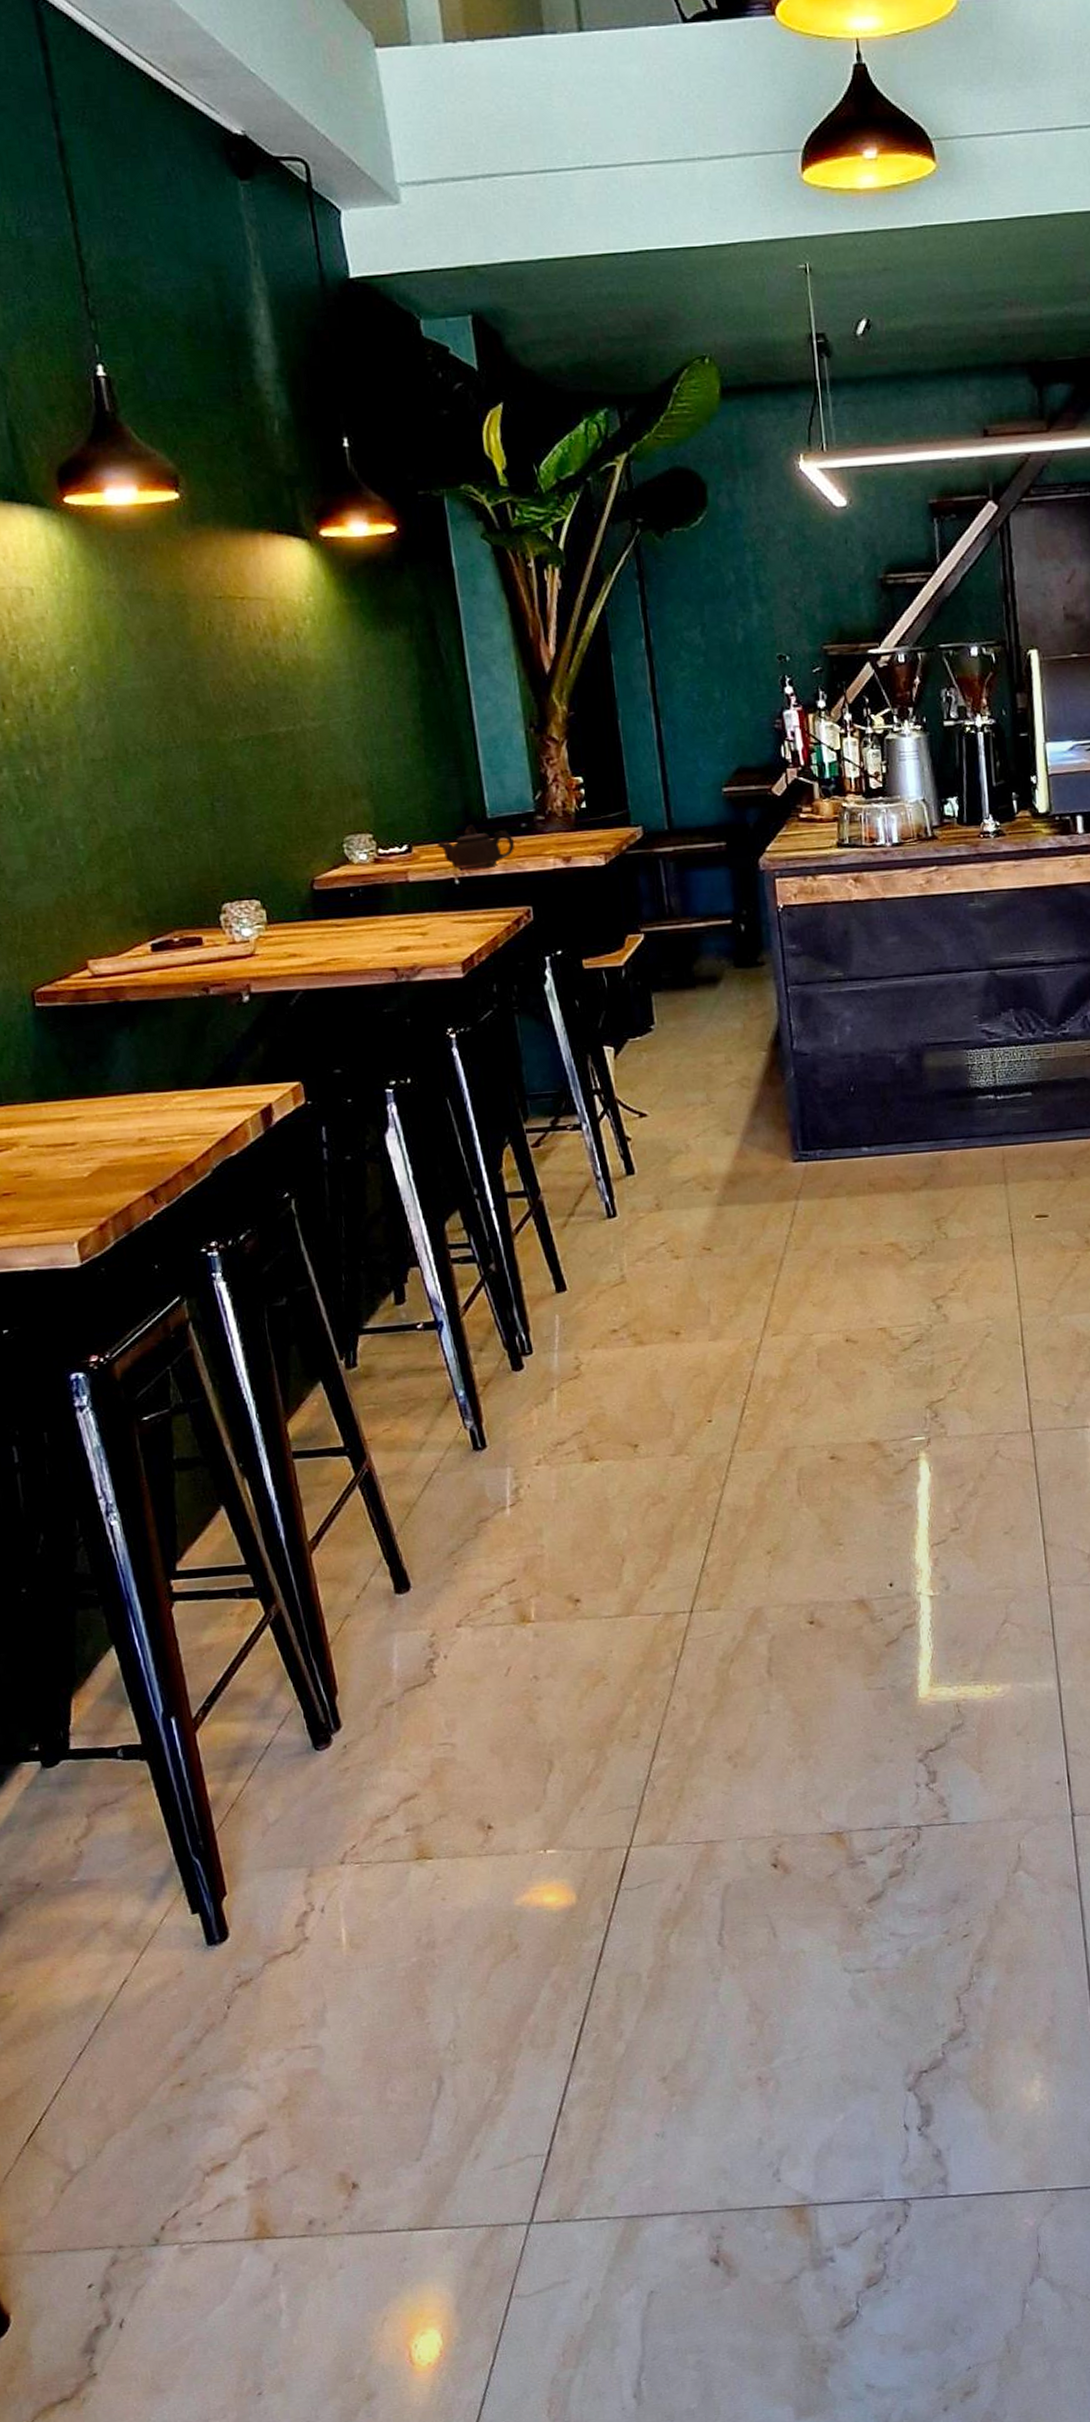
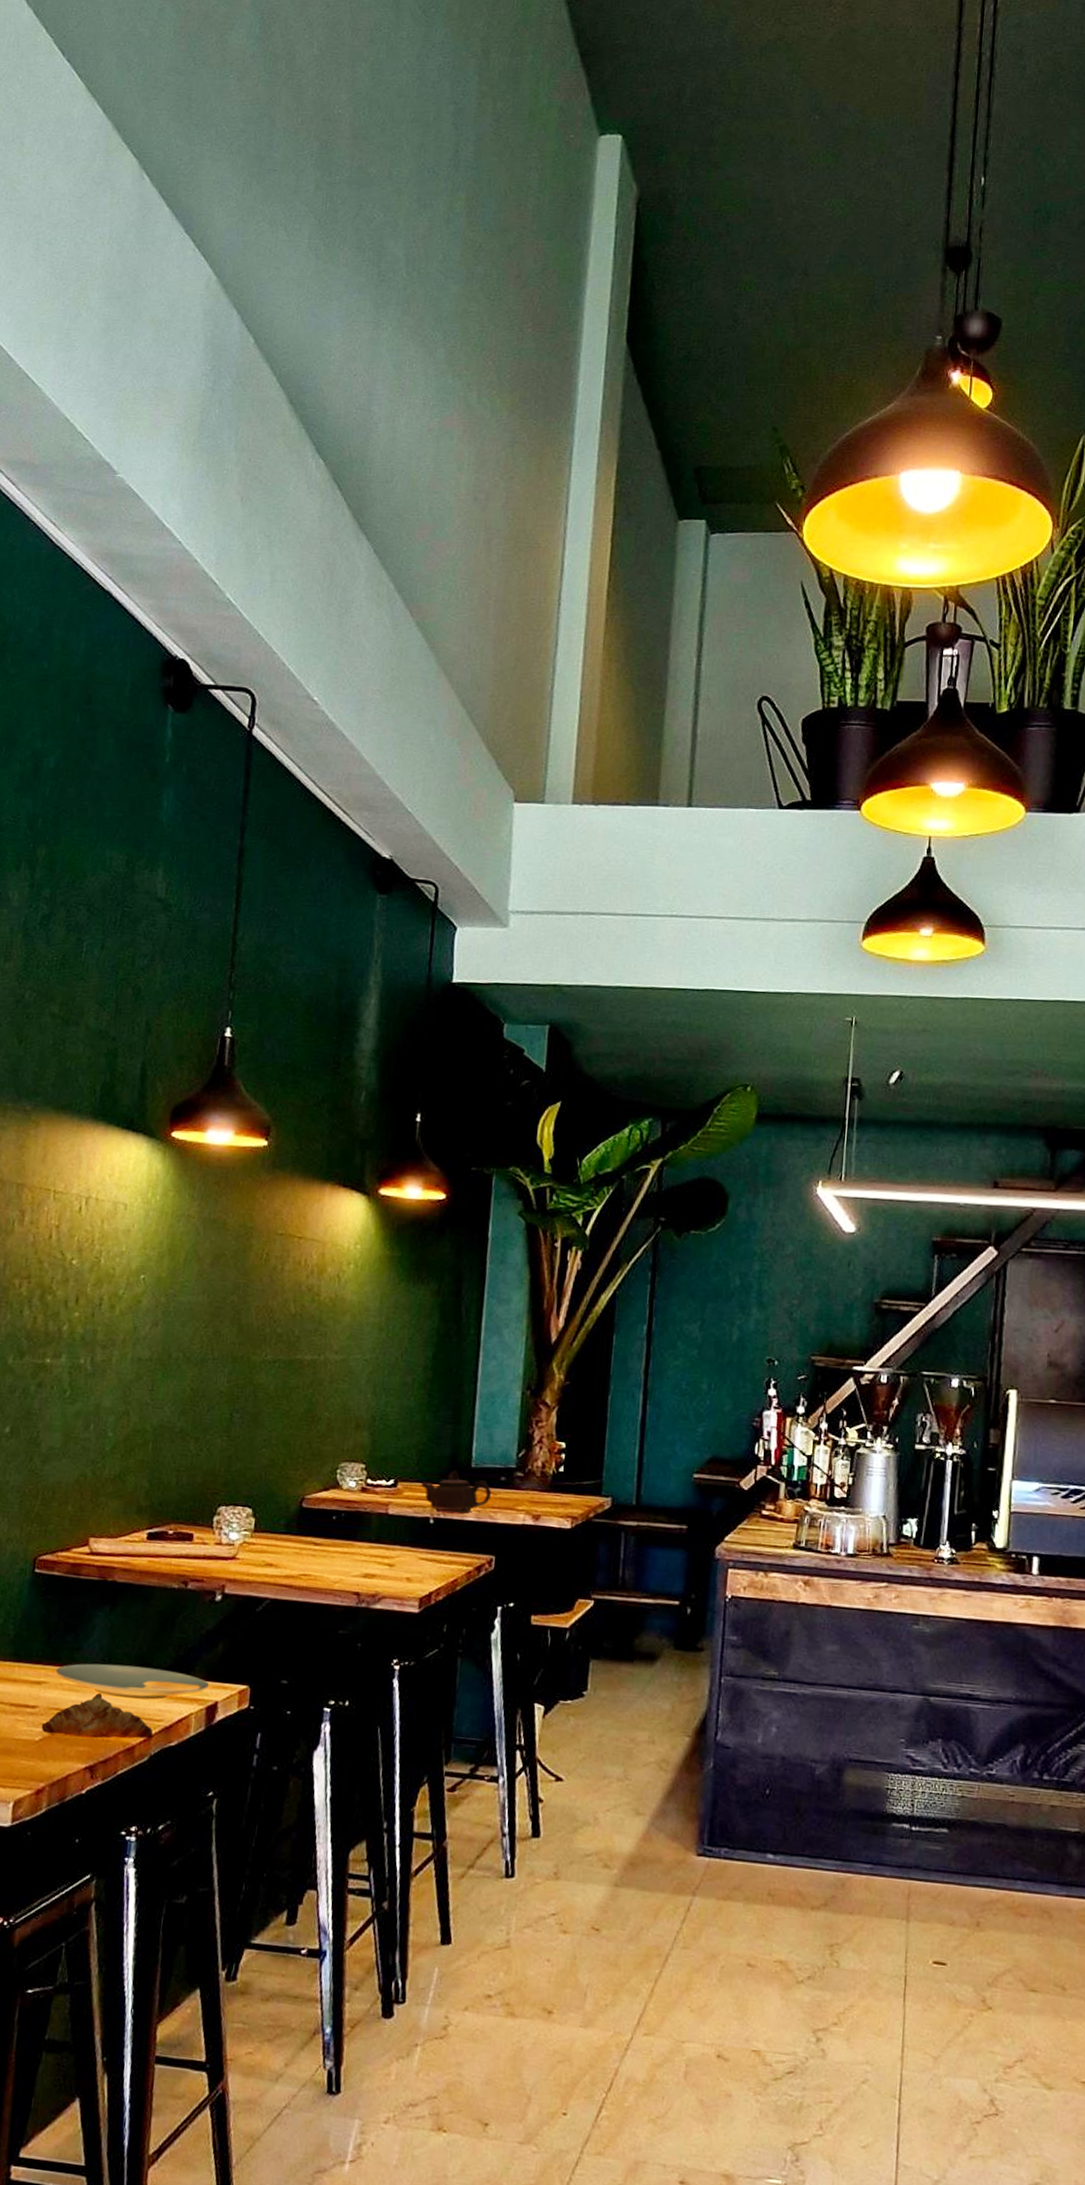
croissant: none [86,1116,211,1168] -> present [41,1692,153,1739]
plate: none [87,1081,259,1119] -> present [55,1663,210,1700]

